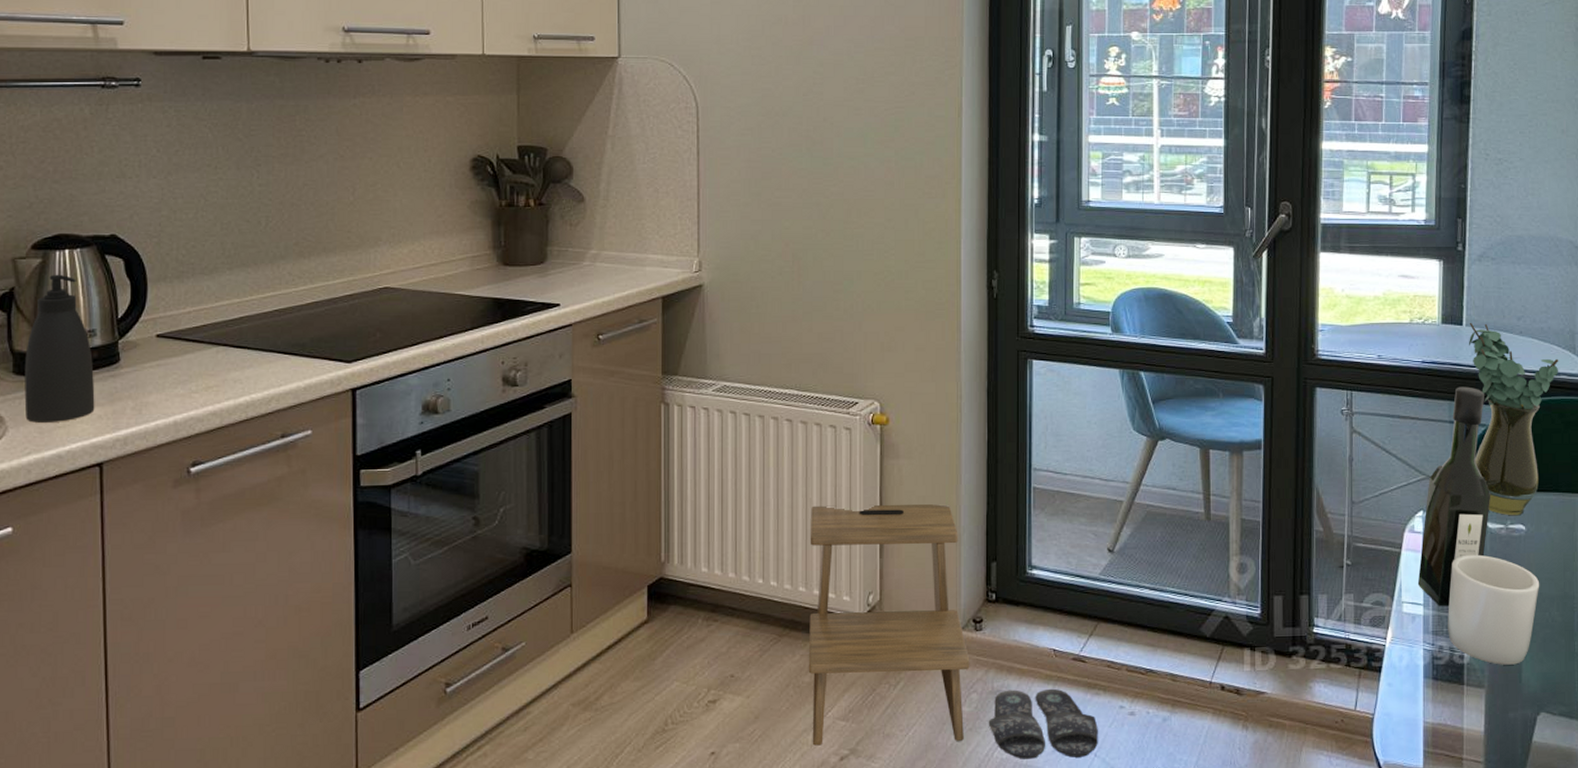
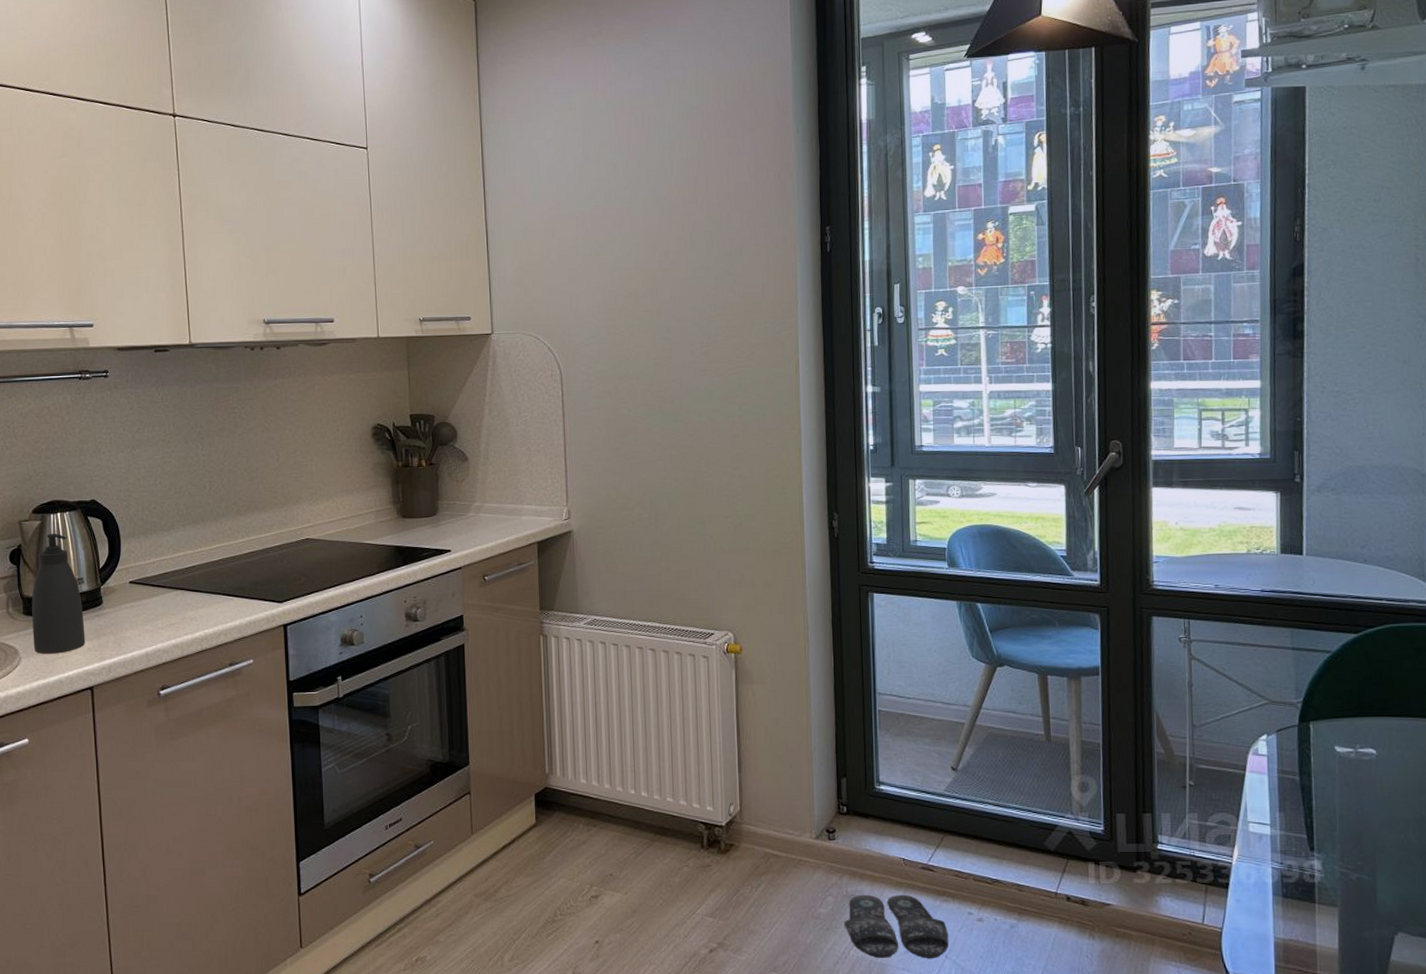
step stool: present [808,504,970,746] -> none [675,724,825,939]
bottle: present [1417,386,1491,607] -> none [1263,614,1339,827]
mug: present [1448,554,1540,665] -> none [1296,777,1394,885]
vase: present [1468,322,1559,516] -> none [1309,551,1408,740]

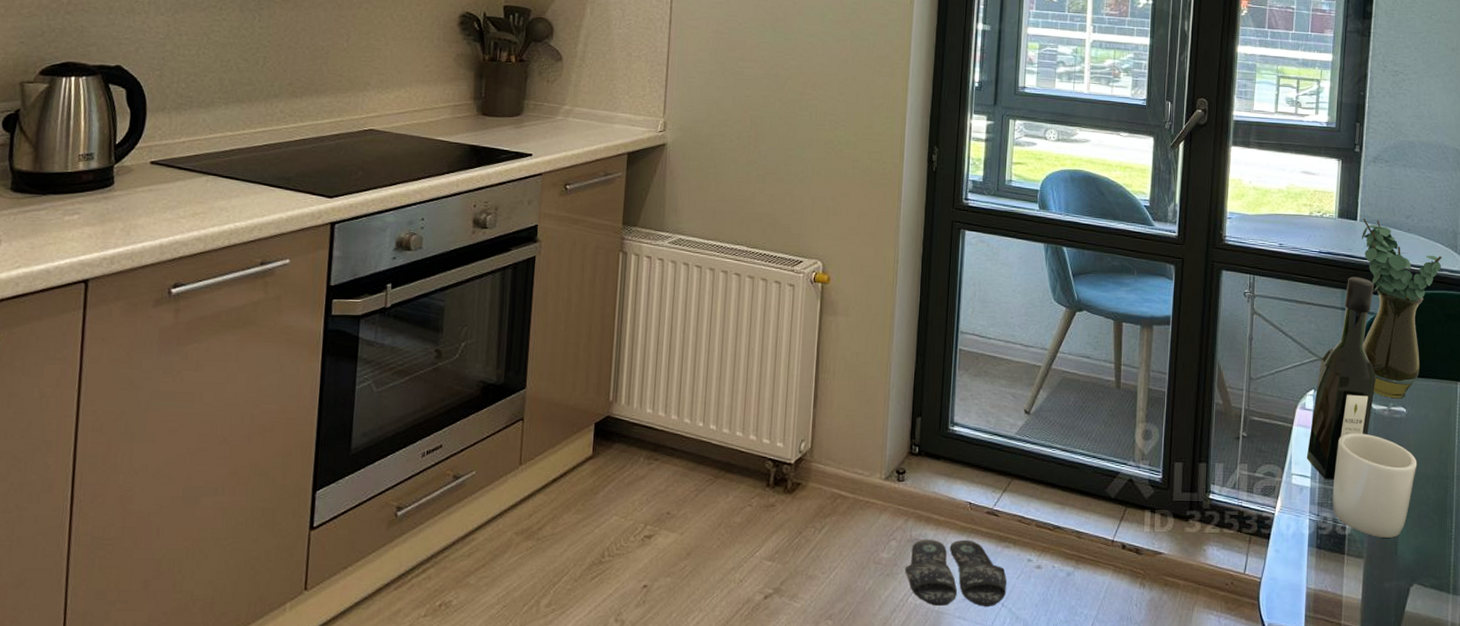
soap dispenser: present [32,533,85,655] -> none [19,99,88,240]
bottle: none [1263,614,1339,827] -> present [1306,276,1377,480]
mug: none [1296,777,1394,885] -> present [1332,432,1417,538]
vase: none [1309,551,1408,740] -> present [1361,218,1442,399]

